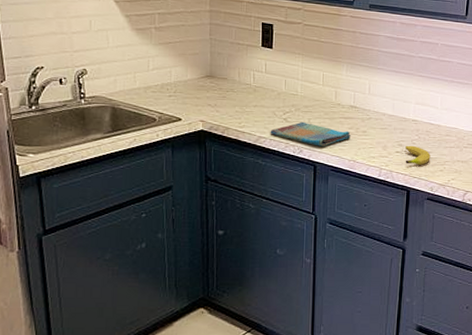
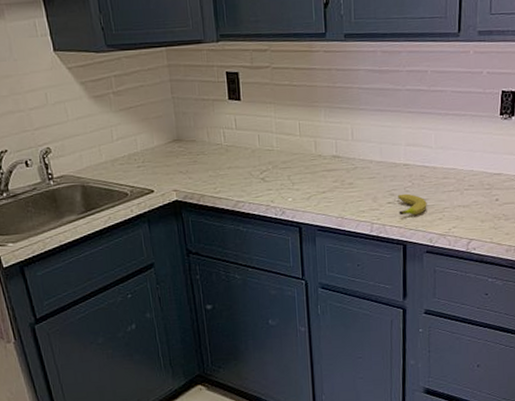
dish towel: present [270,121,352,147] -> none [248,179,337,205]

